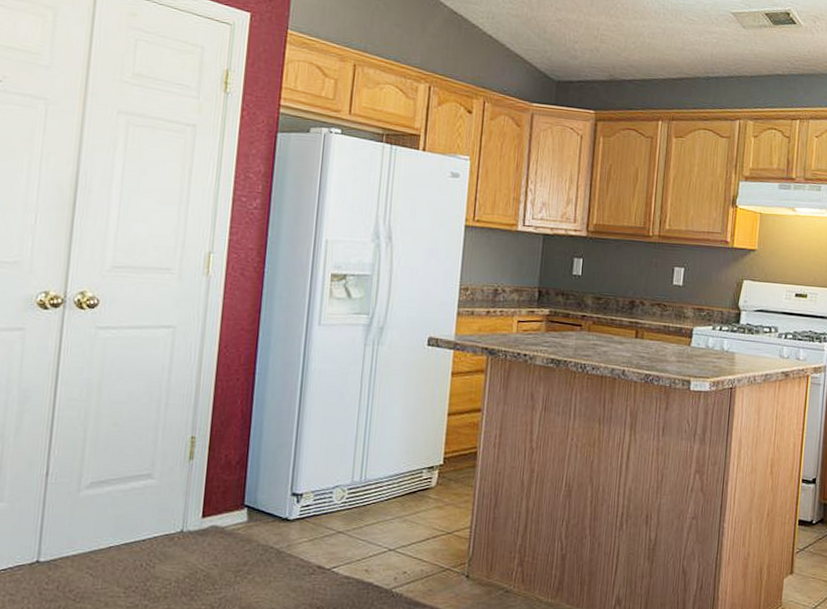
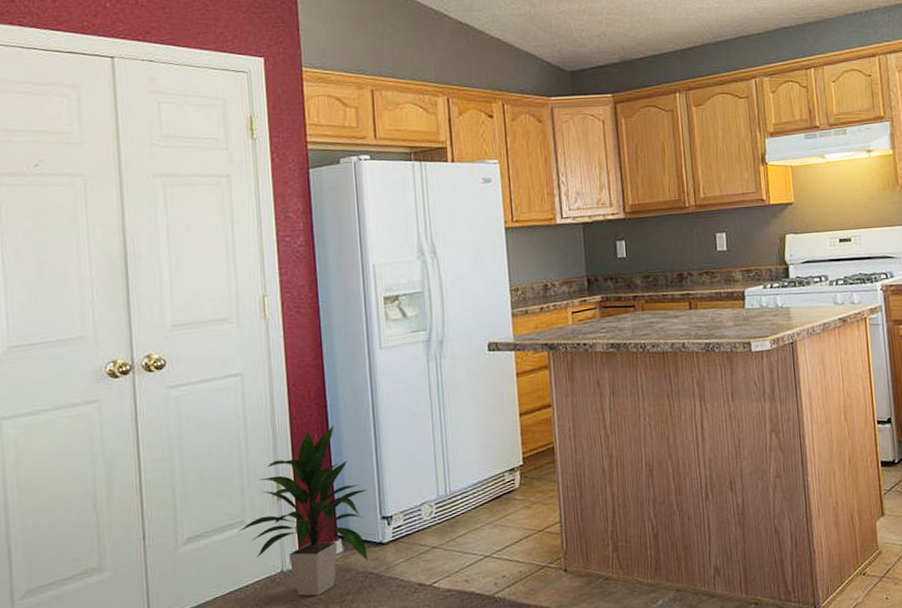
indoor plant: none [144,393,283,561] -> present [238,424,368,596]

